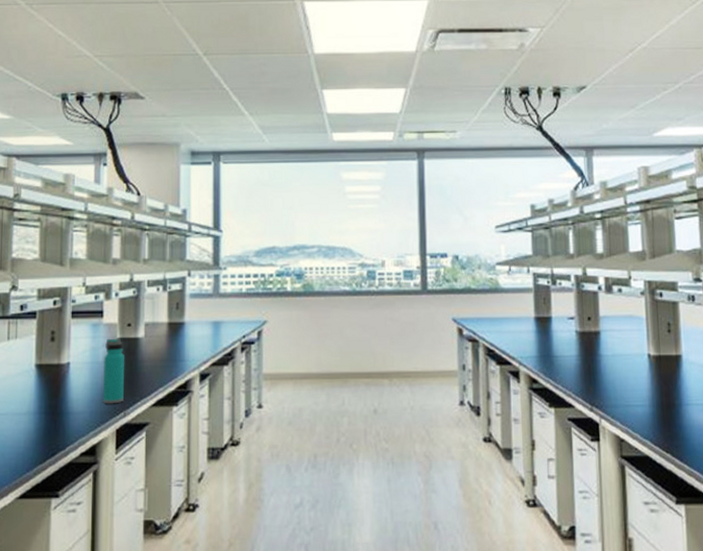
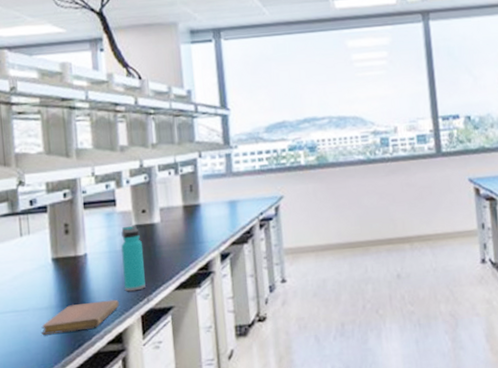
notebook: none [17,411,96,440] -> present [41,299,119,335]

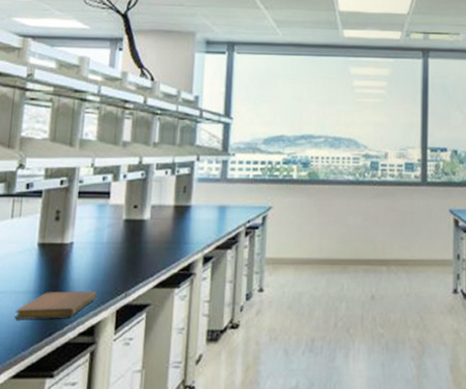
water bottle: present [121,225,146,292] -> none [105,219,130,285]

